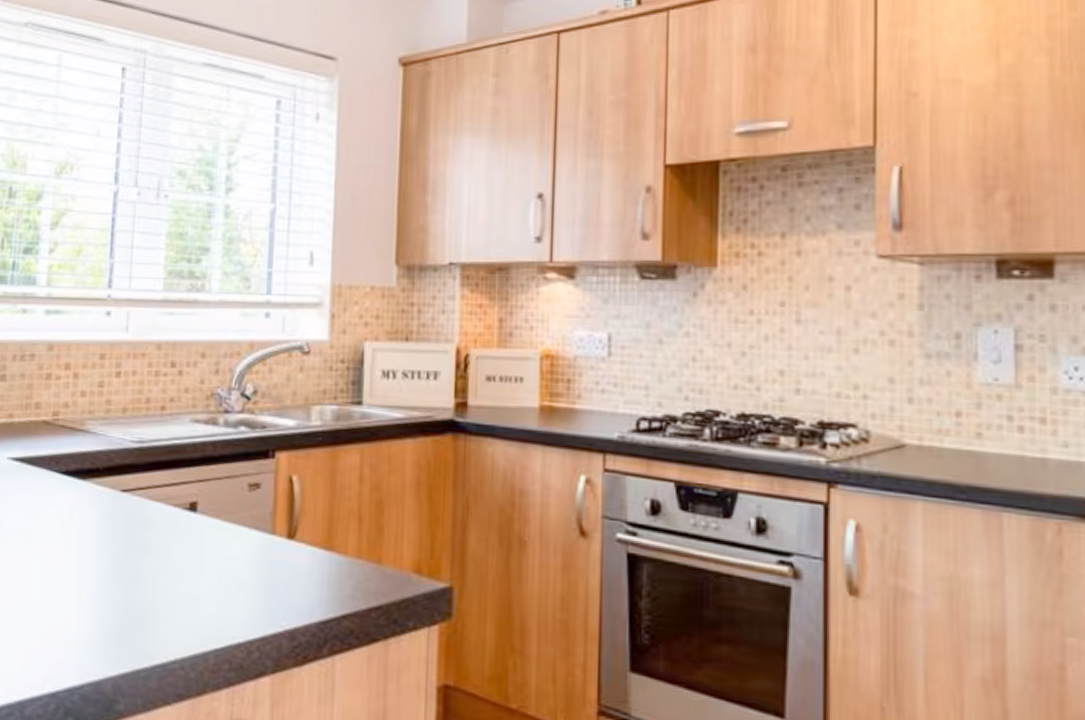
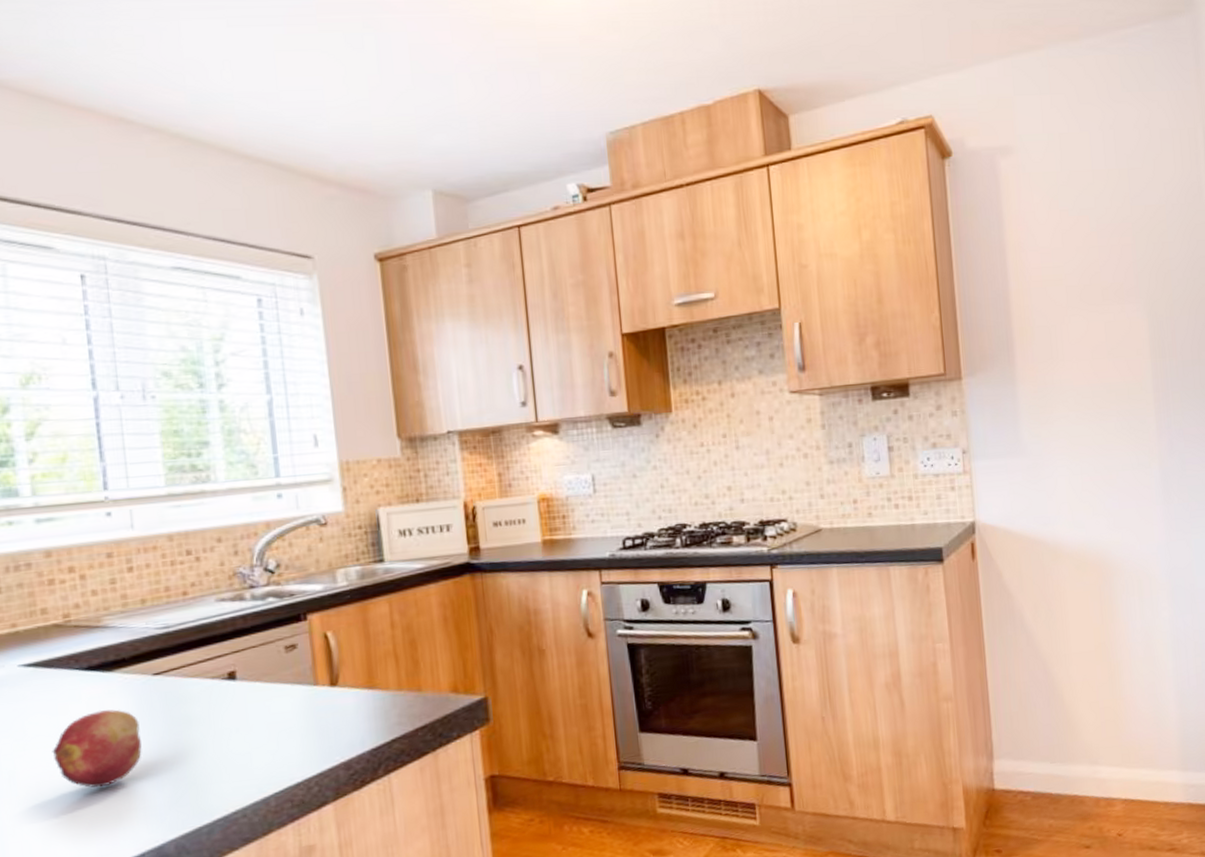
fruit: none [21,519,101,603] -> present [52,709,142,788]

